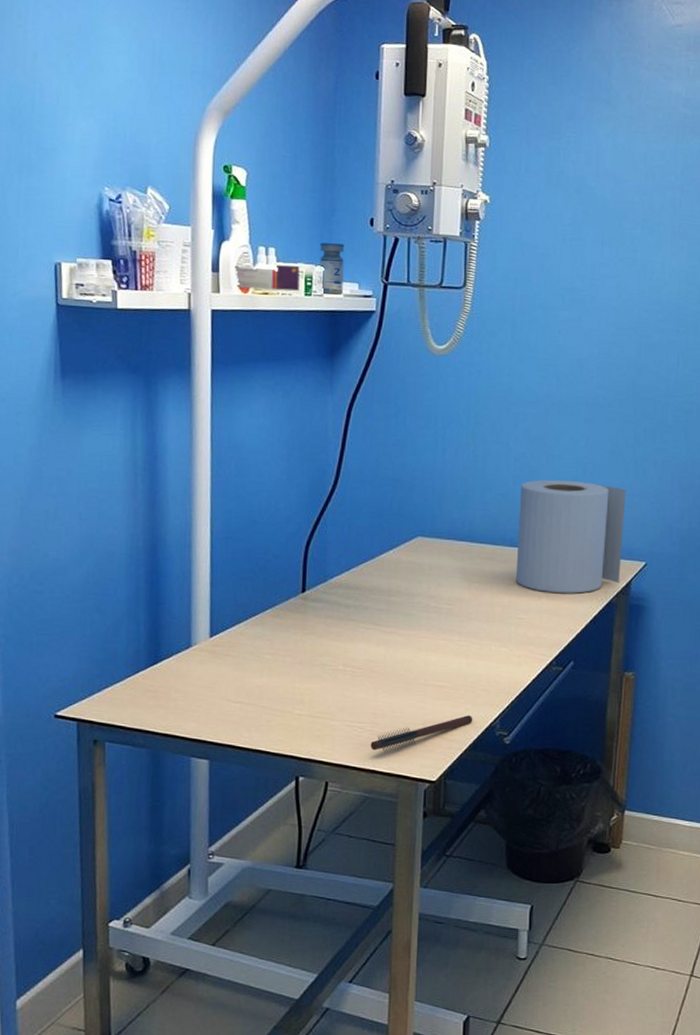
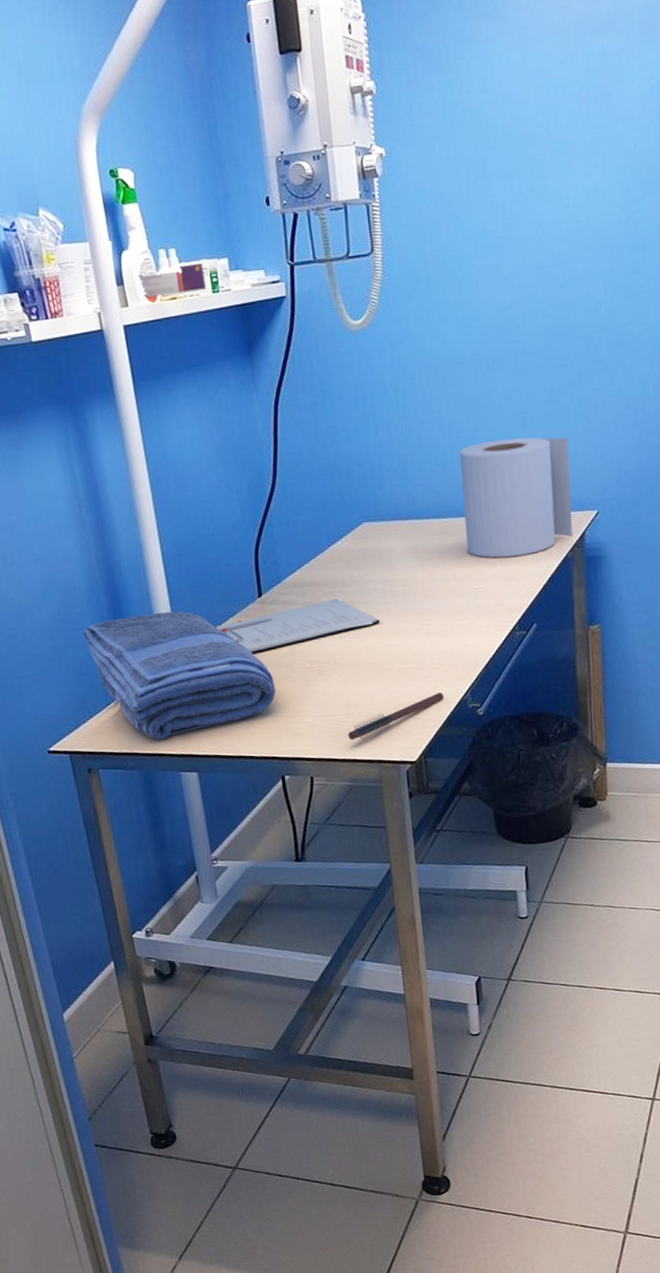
towel: none [115,591,305,721] -> present [83,611,276,740]
clipboard: none [253,606,421,648] -> present [215,599,381,654]
medicine: present [319,242,345,296] -> none [218,231,250,289]

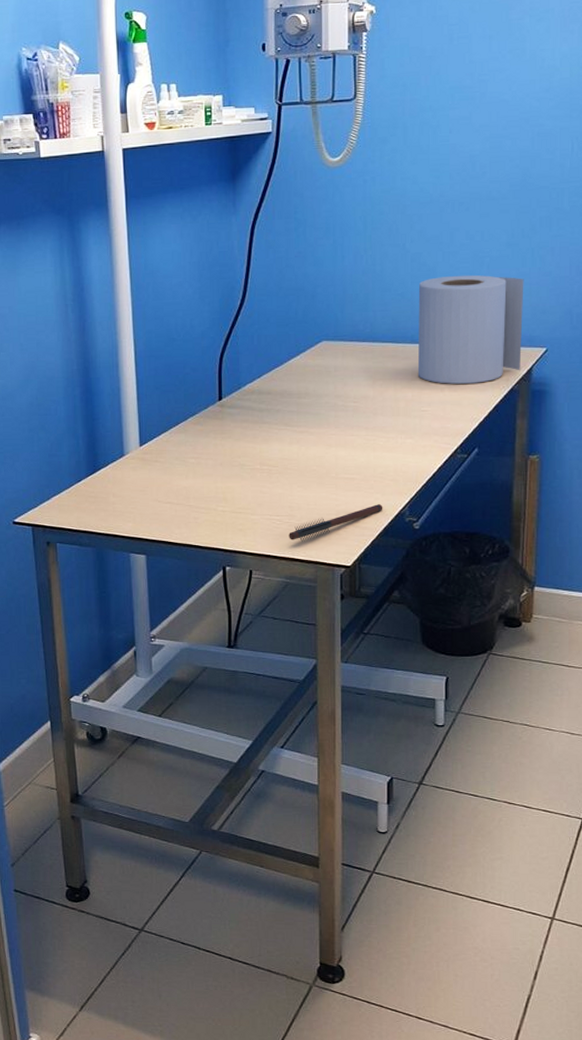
towel: present [83,611,276,740] -> none [56,406,226,522]
medicine box: present [139,262,206,298] -> none [141,97,200,126]
clipboard: present [215,599,381,654] -> none [176,408,330,451]

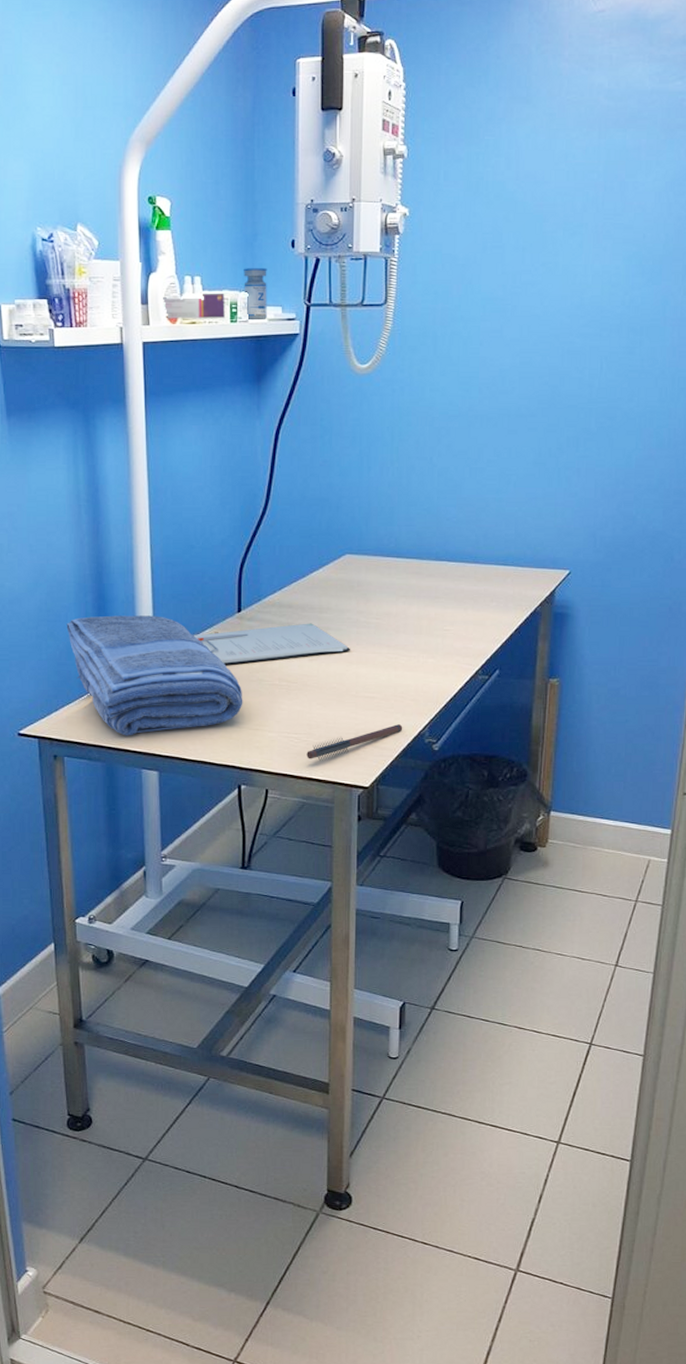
towel: none [56,406,226,522] -> present [66,615,243,736]
medicine box: none [141,97,200,126] -> present [163,292,225,319]
clipboard: none [176,408,330,451] -> present [193,623,351,665]
medicine: none [216,72,240,123] -> present [242,268,267,321]
paper towel roll: present [417,274,524,384] -> none [441,492,550,604]

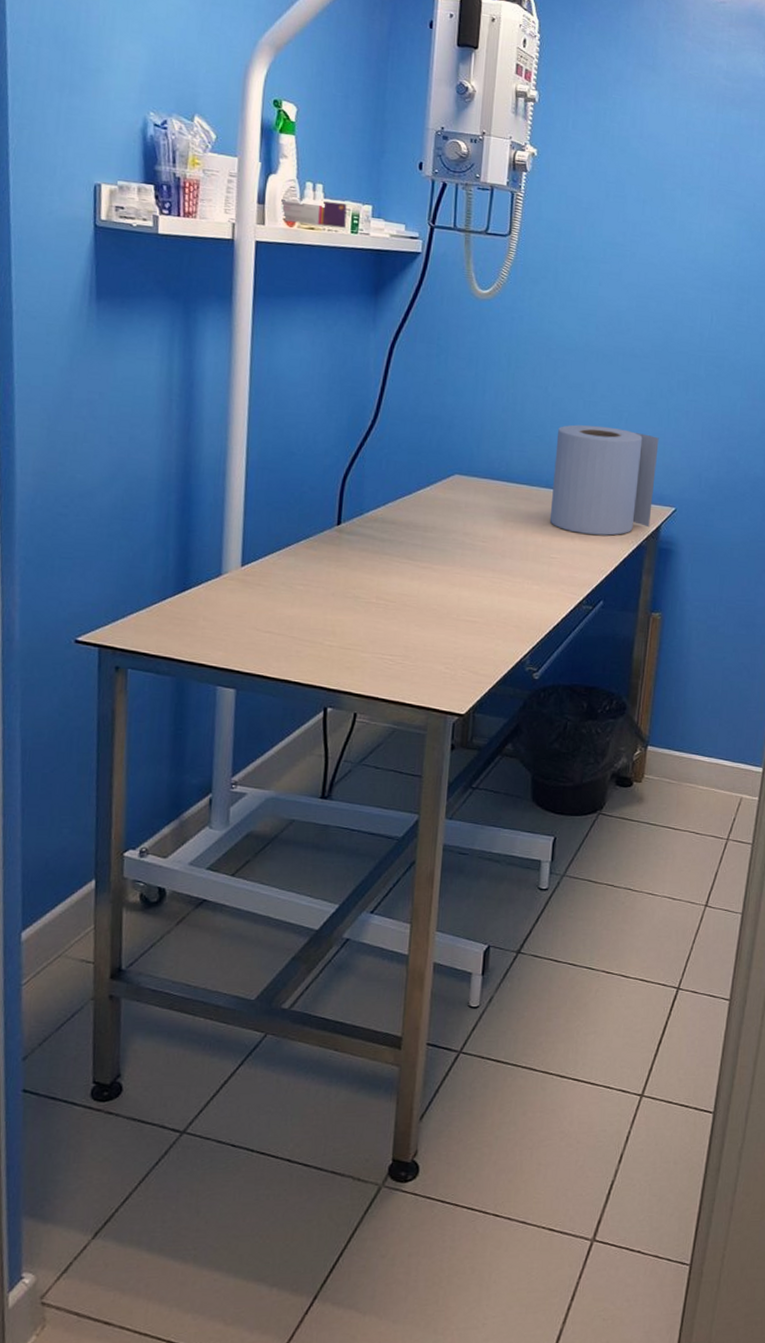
towel: present [66,615,243,736] -> none [143,518,336,650]
clipboard: present [193,623,351,665] -> none [286,541,455,580]
medicine: present [242,268,267,321] -> none [366,182,393,236]
hairbrush: present [306,724,403,761] -> none [400,650,504,685]
paper towel roll: none [441,492,550,604] -> present [549,424,659,536]

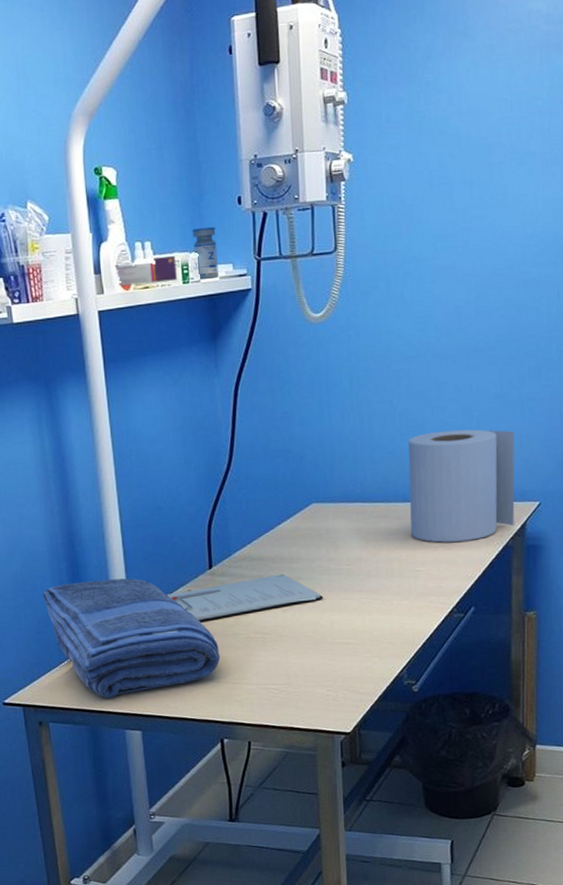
towel: none [143,518,336,650] -> present [42,578,220,698]
clipboard: none [286,541,455,580] -> present [166,574,324,622]
medicine: none [366,182,393,236] -> present [191,227,219,281]

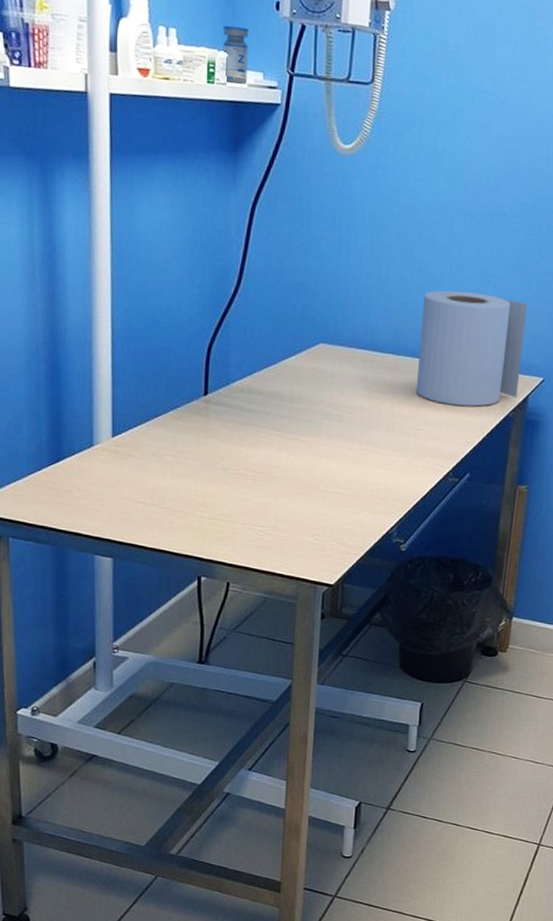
towel: present [42,578,220,698] -> none [15,388,207,519]
medicine box: present [115,255,177,286] -> none [134,44,202,77]
clipboard: present [166,574,324,622] -> none [155,412,322,451]

